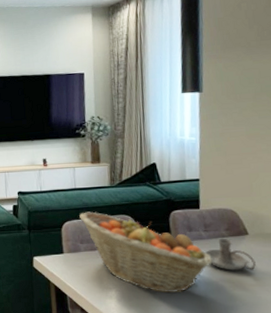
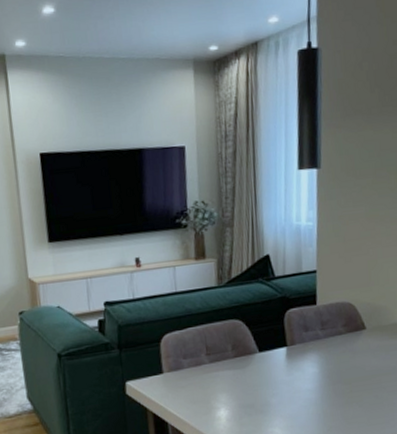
fruit basket: present [79,211,212,293] -> none [181,319,329,405]
candle holder: present [204,238,256,271] -> none [321,335,373,371]

